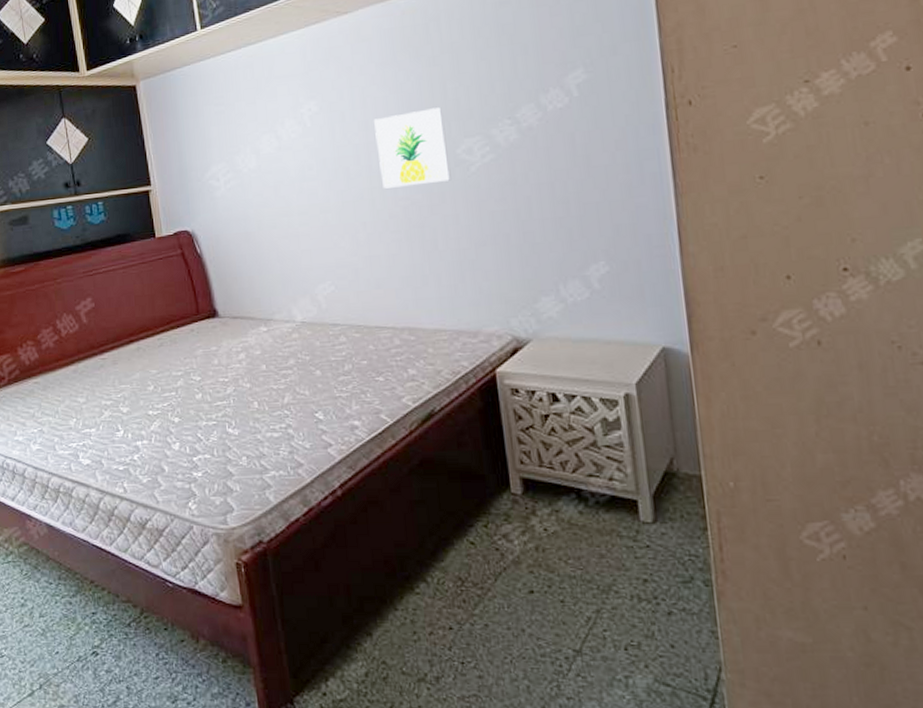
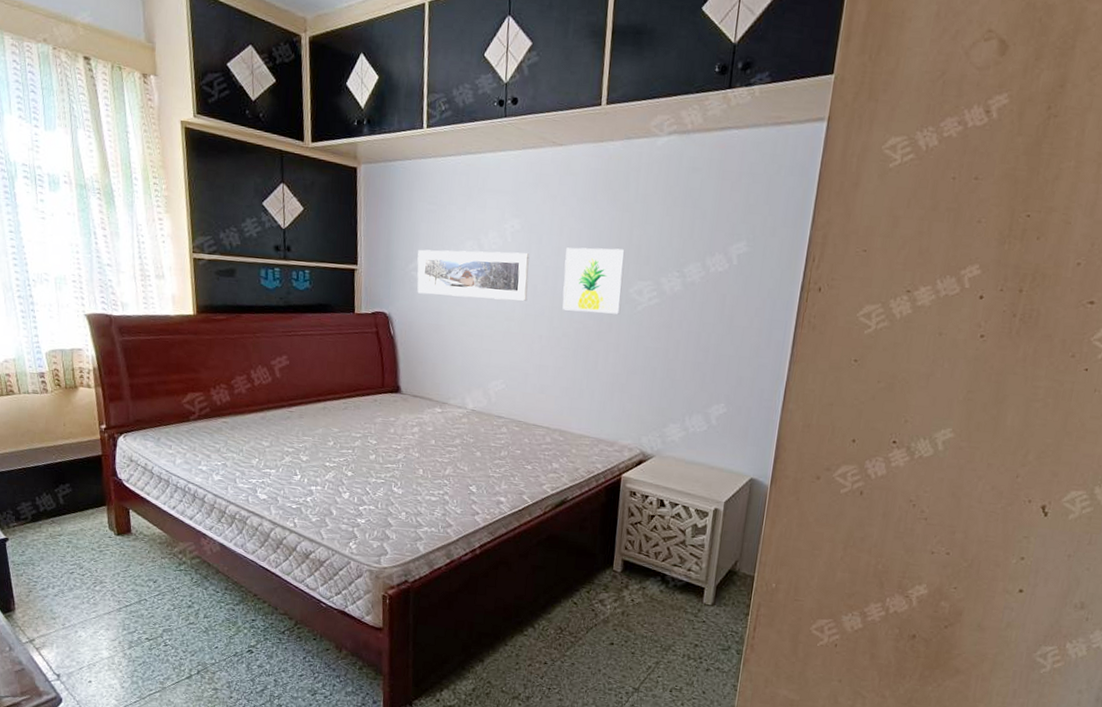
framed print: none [212,135,342,203] -> present [417,249,530,301]

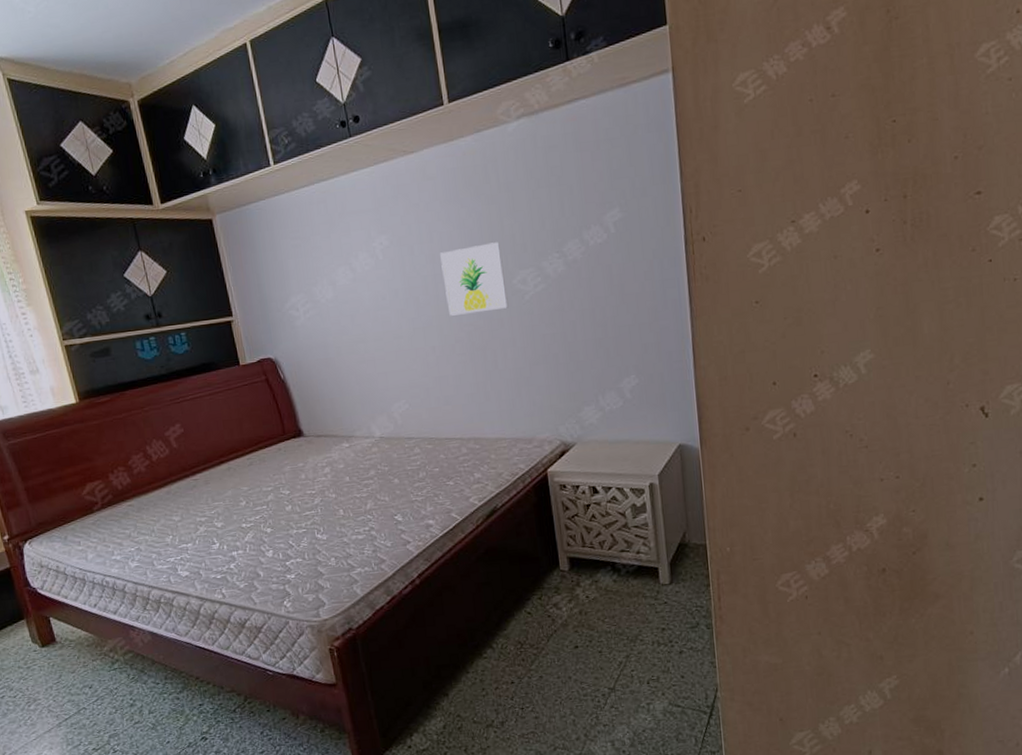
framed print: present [417,249,530,301] -> none [291,267,412,331]

